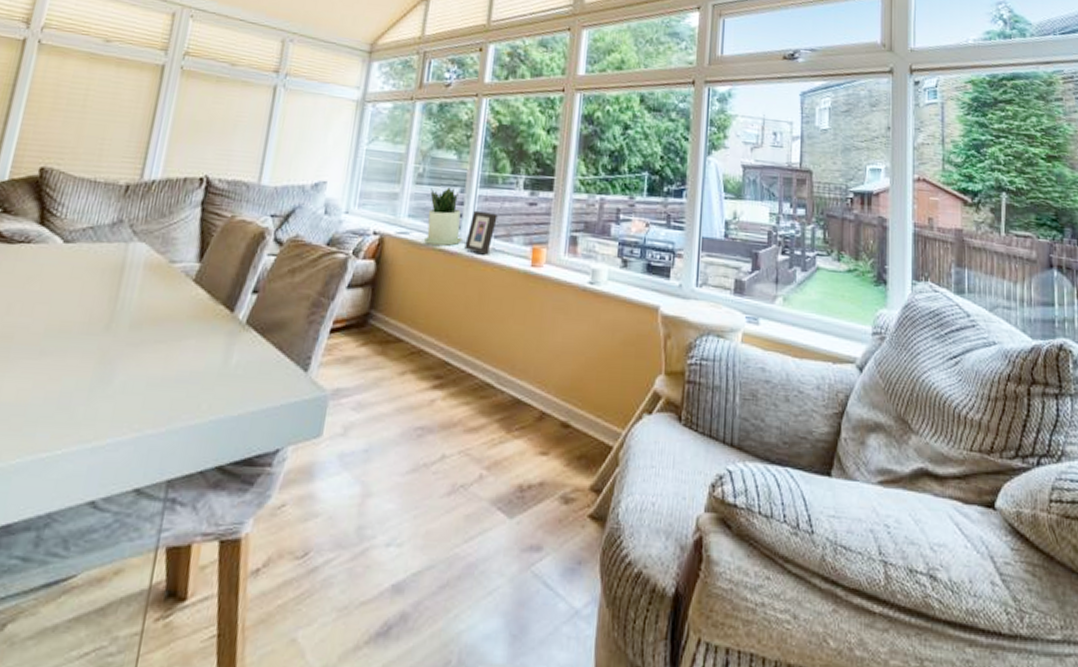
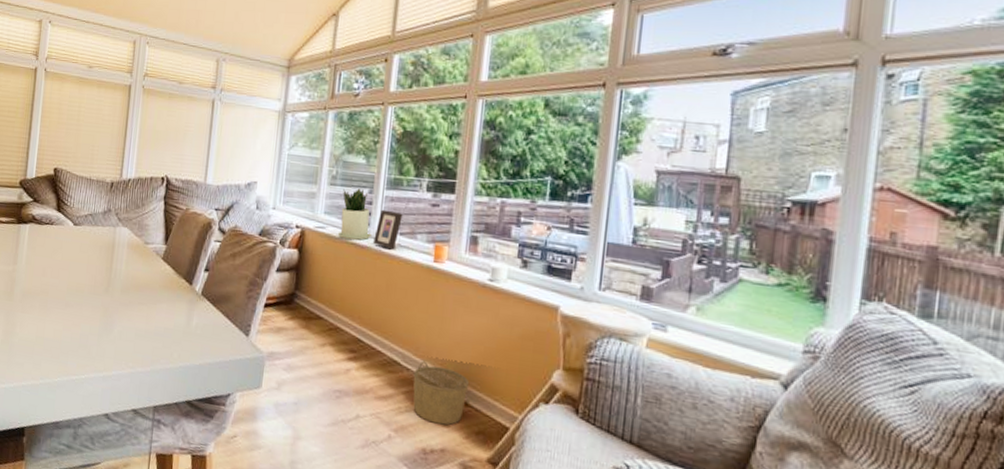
basket: none [508,380,571,453] -> present [413,361,470,426]

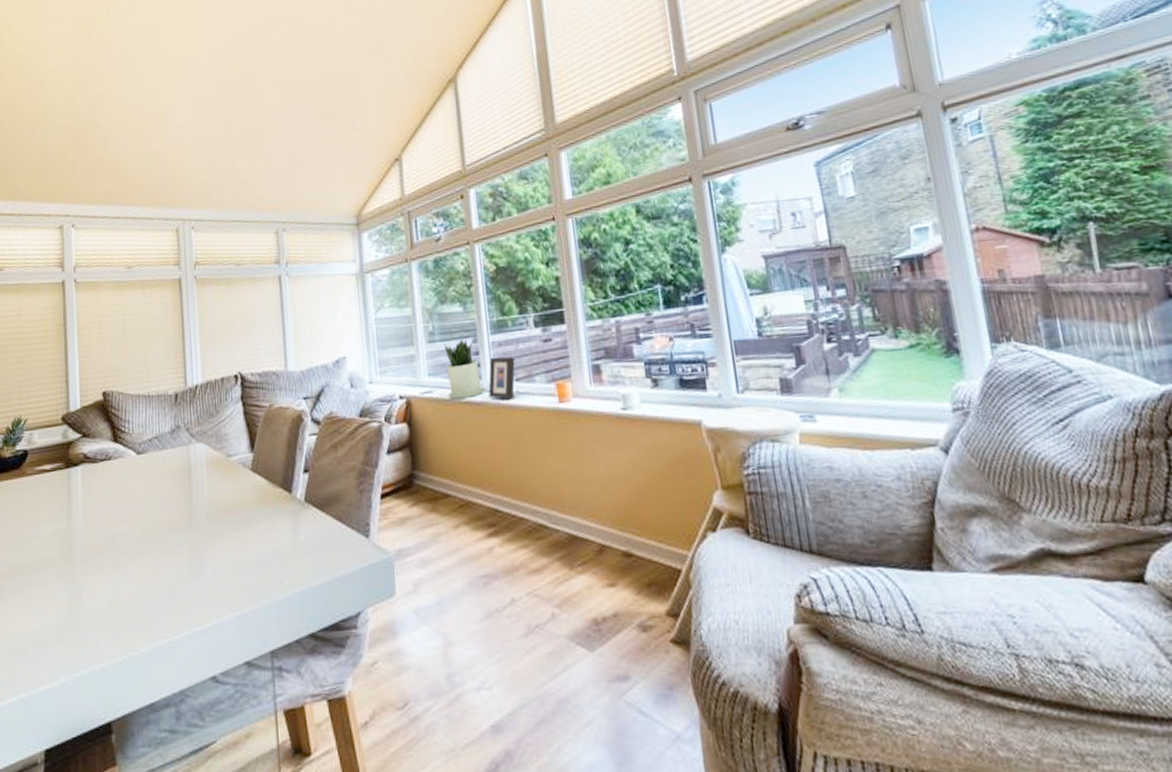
basket: present [413,361,470,426] -> none [564,516,628,586]

